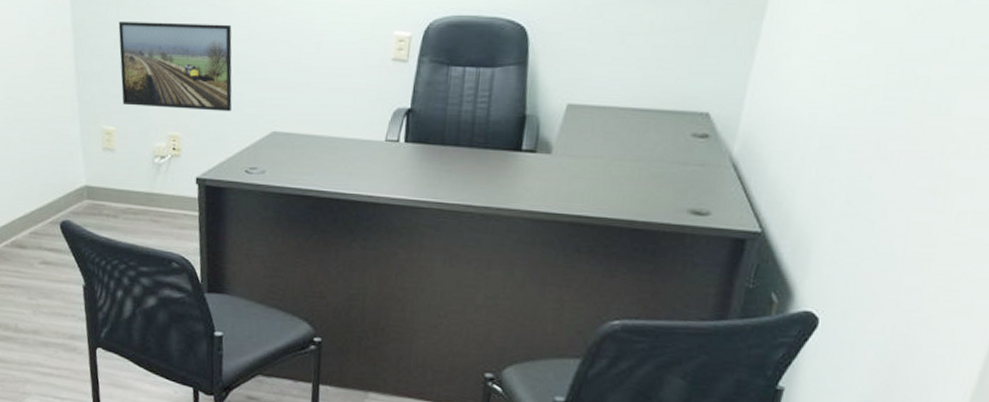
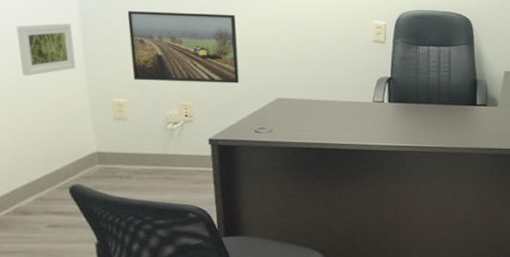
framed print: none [13,36,68,97] -> present [16,22,76,76]

